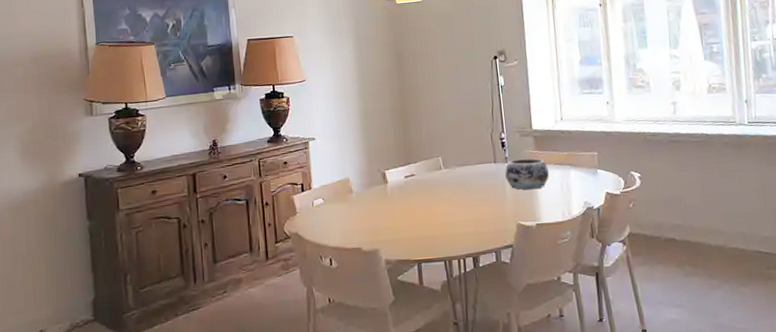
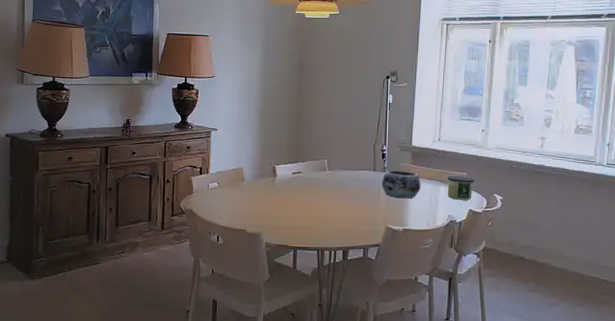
candle: none [577,156,607,184] -> present [447,175,474,200]

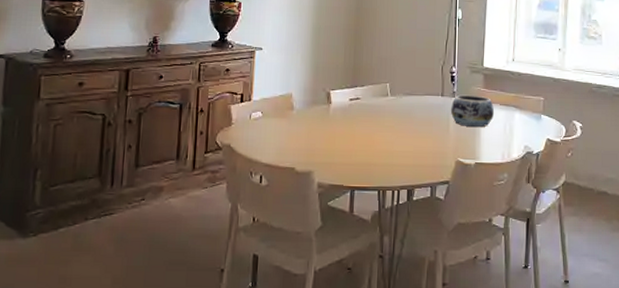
candle: present [447,175,474,200] -> none [523,100,552,128]

